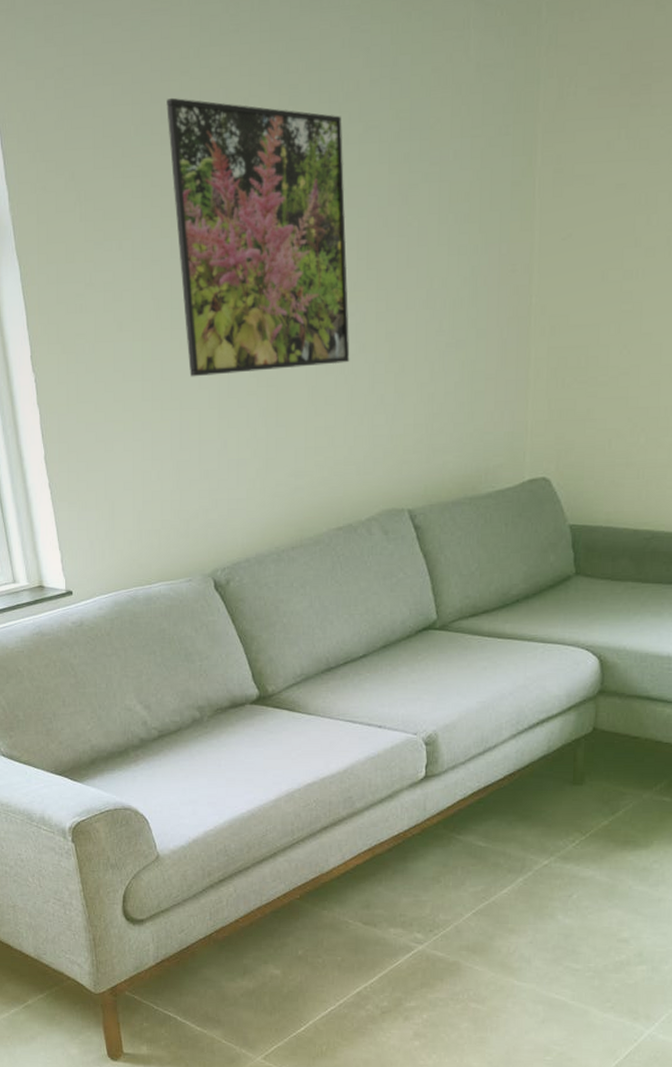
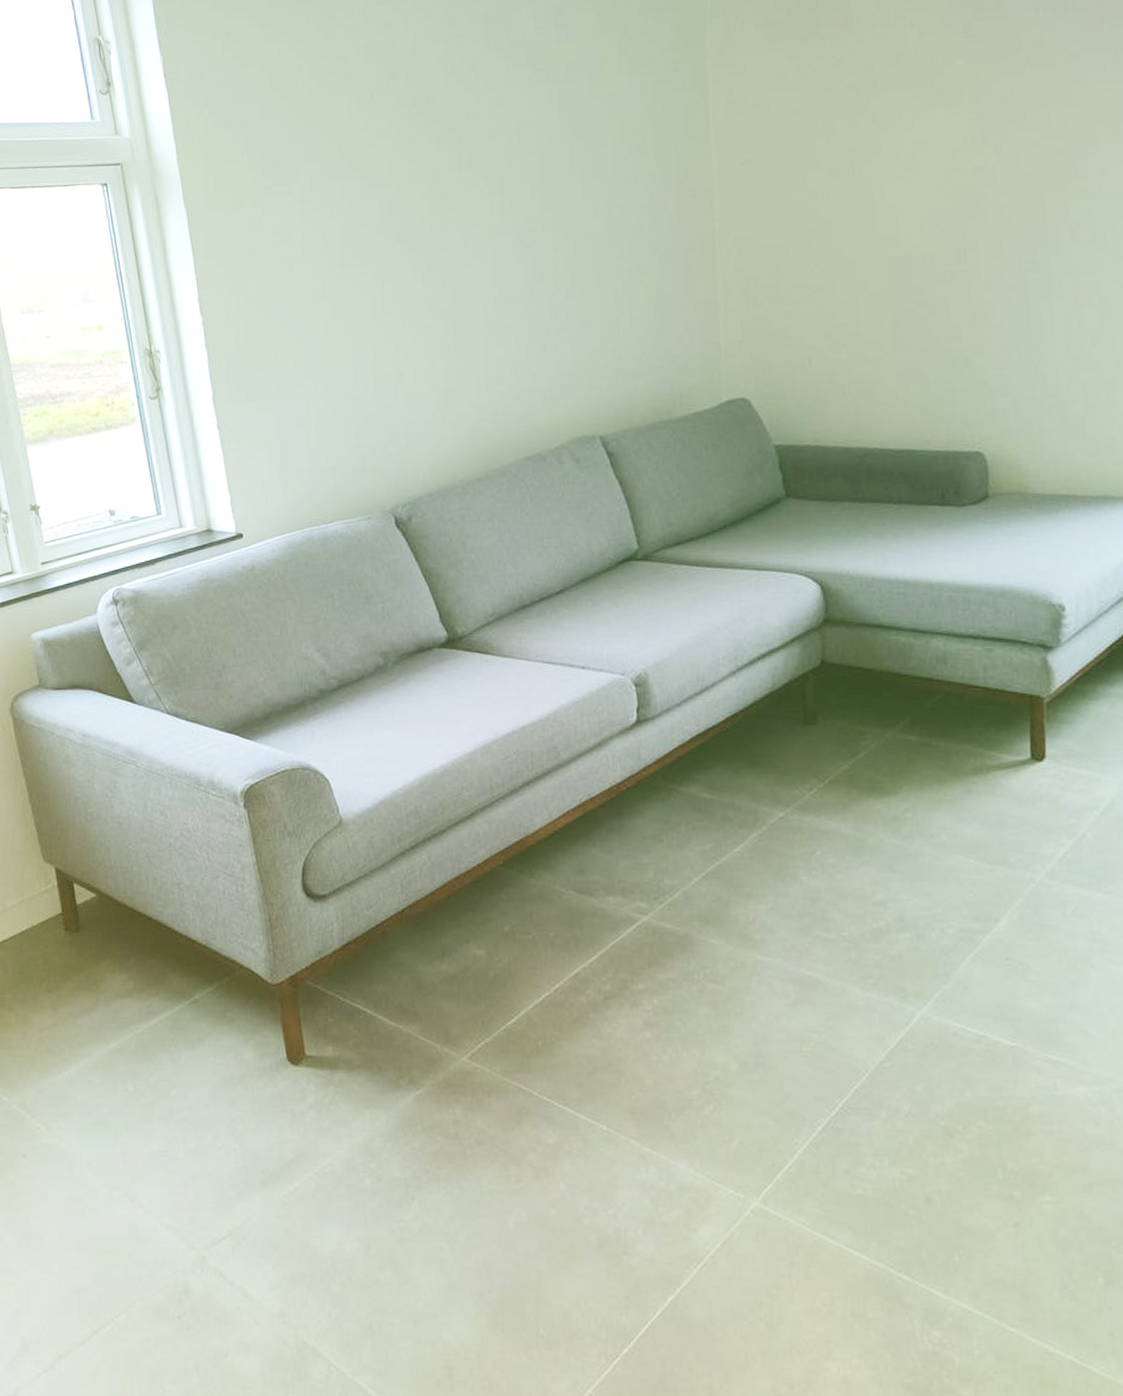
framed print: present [166,97,350,377] -> none [333,52,529,313]

